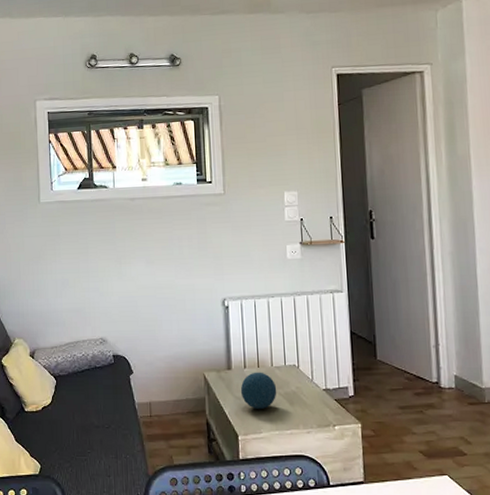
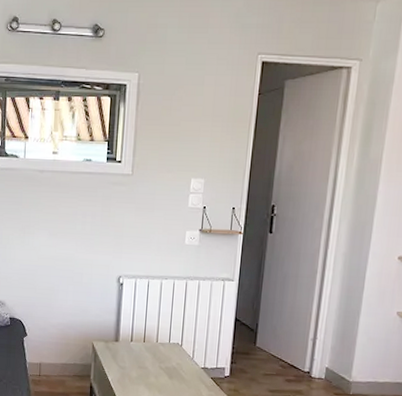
decorative orb: present [240,372,277,409] -> none [124,346,159,380]

